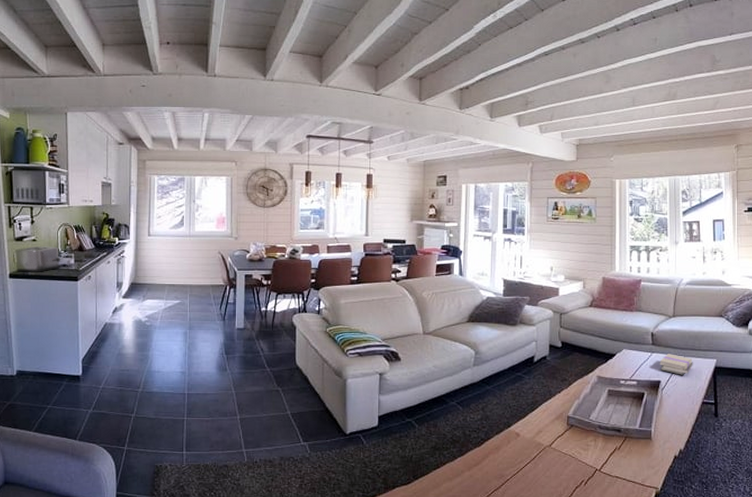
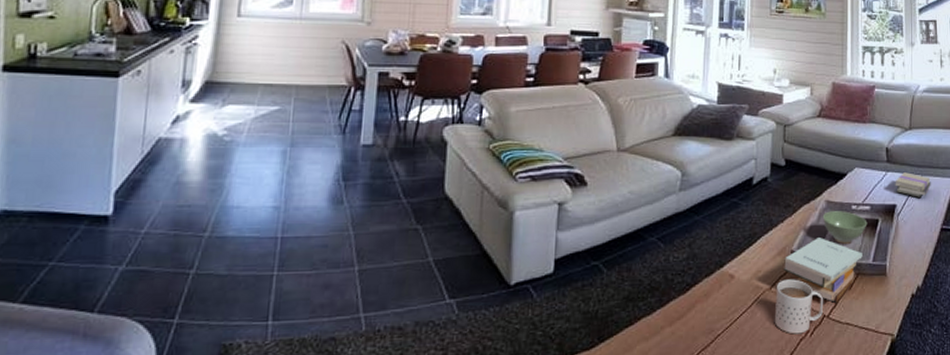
toaster: present [14,246,61,273] -> none [15,26,95,65]
mug: none [553,439,596,483] -> present [774,279,824,335]
books: none [560,406,630,460] -> present [783,237,863,304]
bowl: none [594,385,635,413] -> present [822,211,868,245]

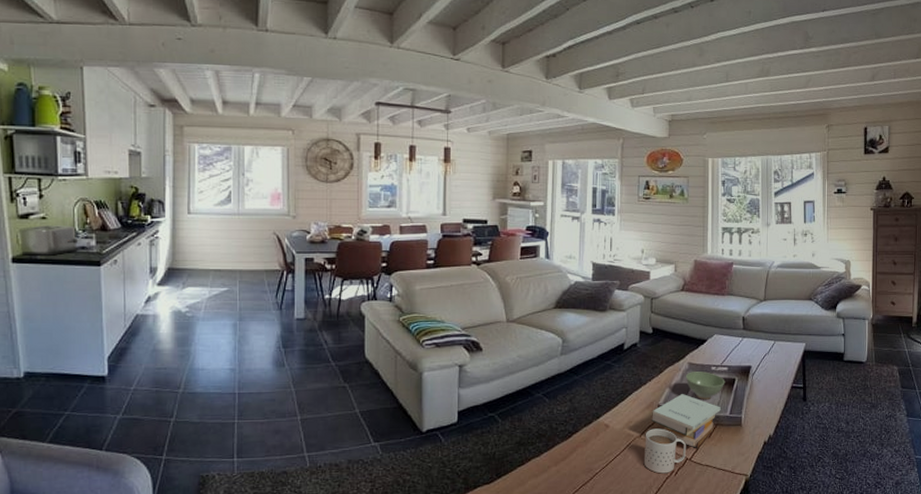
toaster: none [15,26,95,65] -> present [18,225,79,257]
books: present [895,172,932,197] -> none [750,338,784,360]

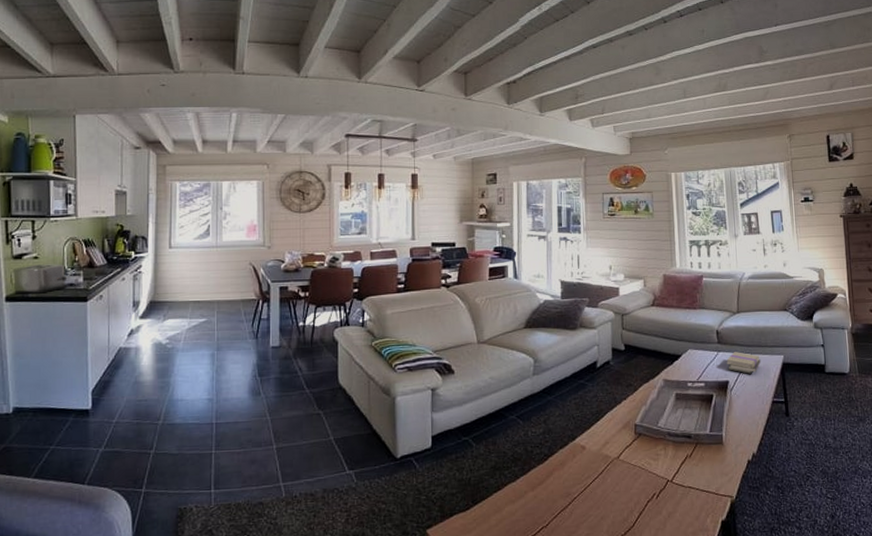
mug: present [643,428,687,474] -> none [623,449,667,497]
books: present [651,394,721,449] -> none [628,412,700,470]
bowl: present [685,371,725,400] -> none [661,388,703,418]
books: none [750,338,784,360] -> present [726,352,762,374]

